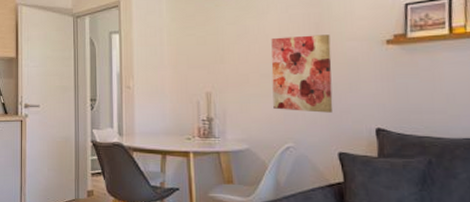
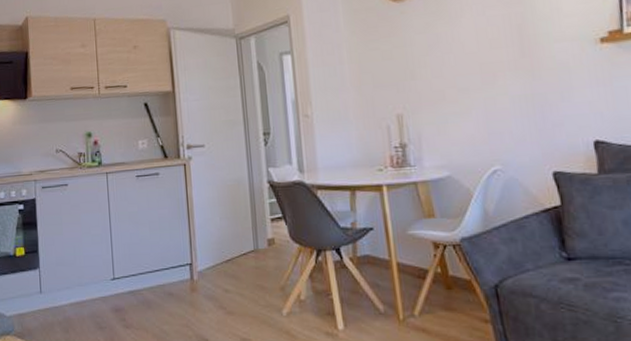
wall art: present [271,34,333,113] -> none [468,37,544,129]

